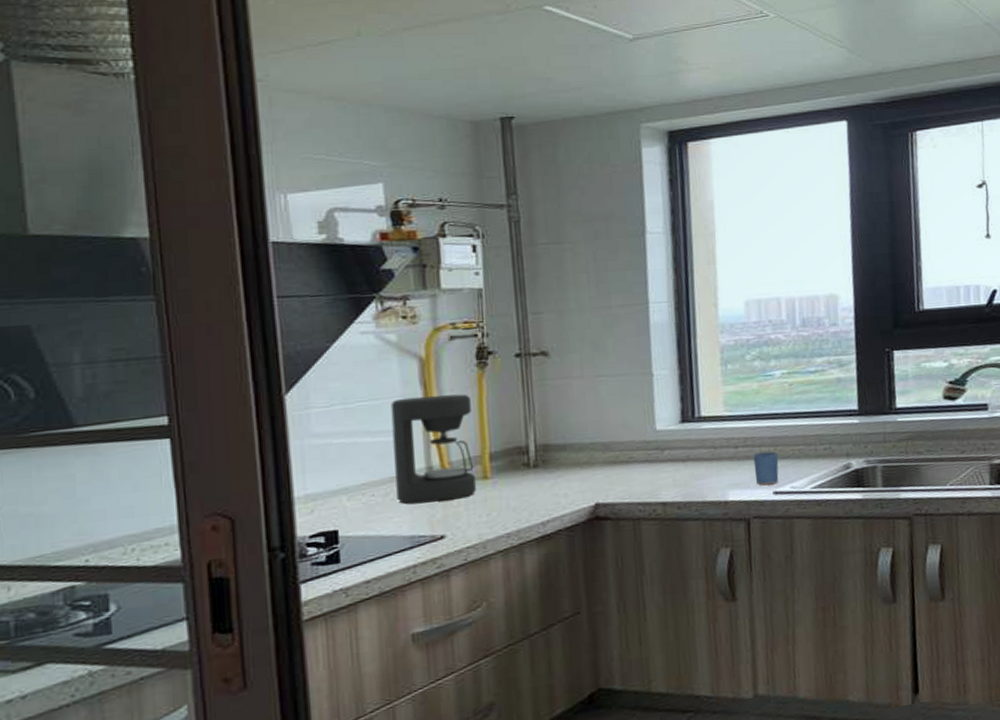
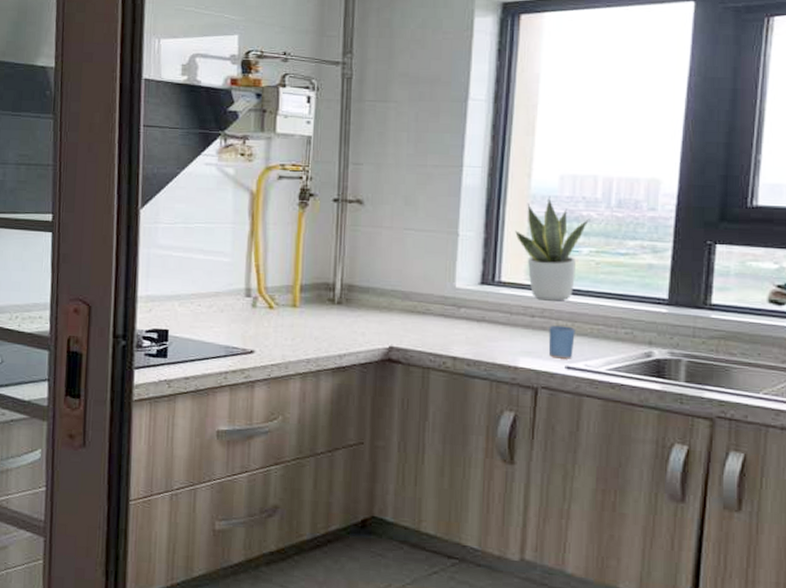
coffee maker: present [390,394,477,505] -> none [218,225,290,321]
potted plant: none [709,323,779,430] -> present [515,195,591,301]

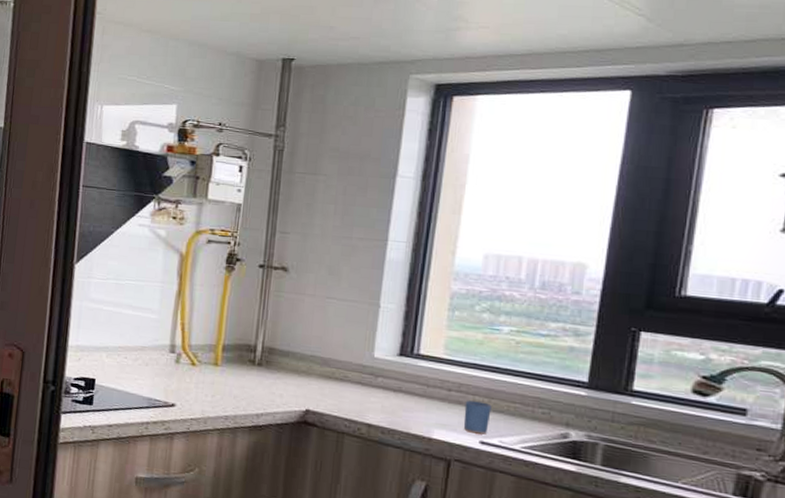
potted plant: present [515,195,591,301] -> none [436,274,513,377]

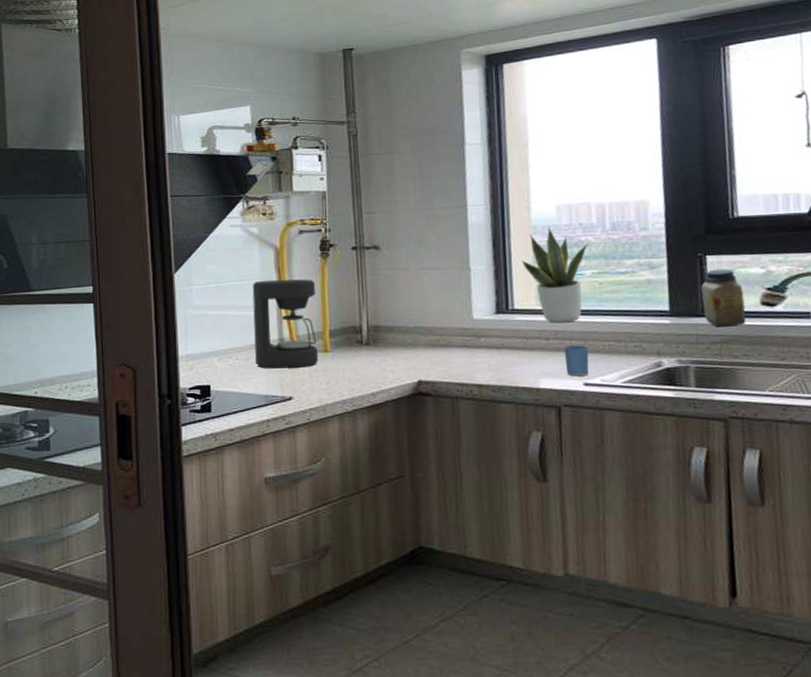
coffee maker: none [143,284,216,378] -> present [252,279,319,369]
potted plant: none [436,274,513,377] -> present [522,225,589,323]
jar: none [626,347,675,410] -> present [701,269,746,327]

